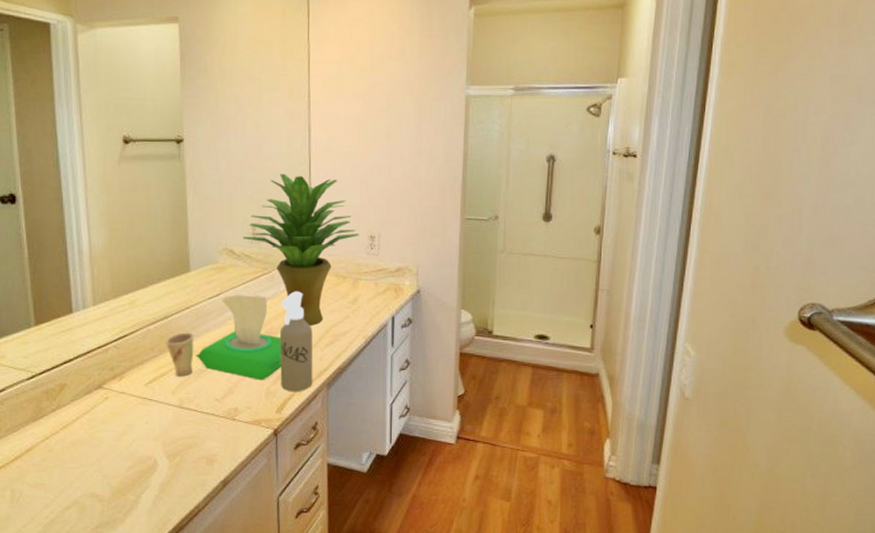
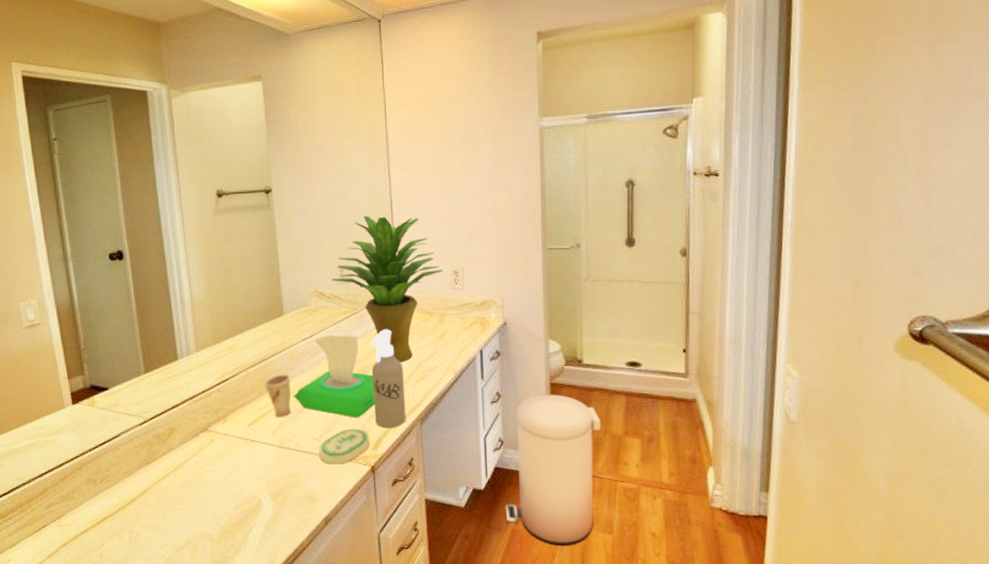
soap dish: none [220,390,274,427] -> present [319,428,370,465]
pedal bin: none [407,363,507,513] -> present [505,394,601,547]

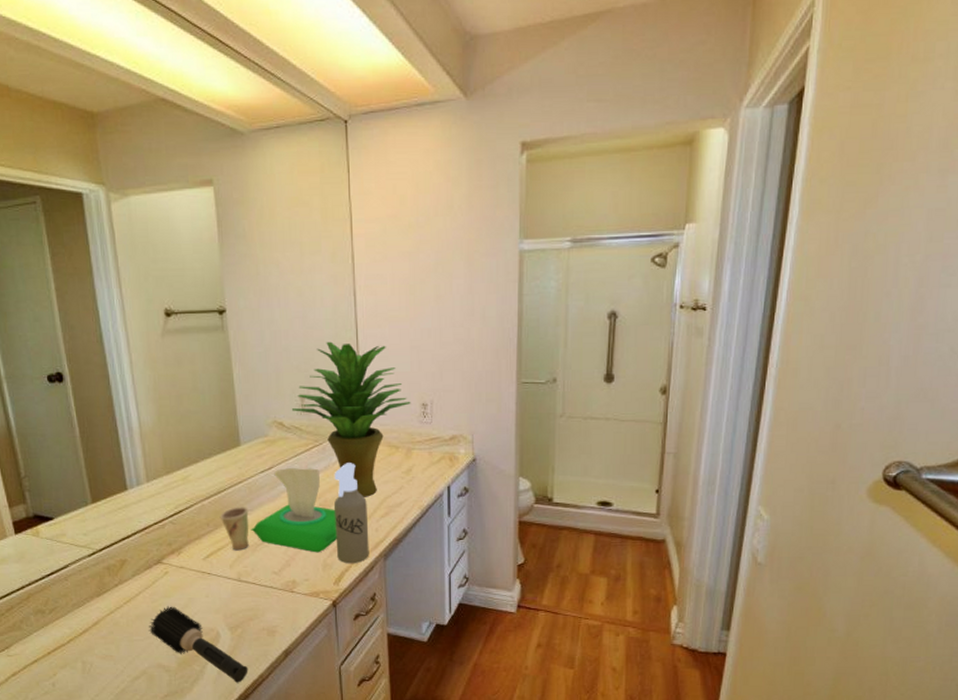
hairbrush: none [193,474,289,552] -> present [148,606,248,683]
soap dish: present [319,428,370,465] -> none [278,563,332,599]
pedal bin: present [505,394,601,547] -> none [468,532,569,680]

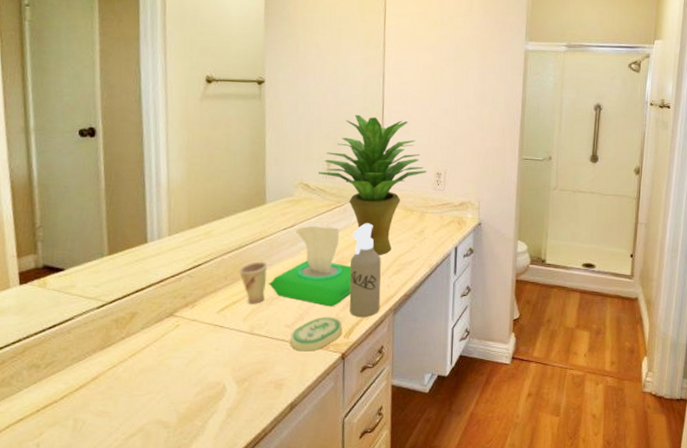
hairbrush: present [148,606,248,683] -> none [151,360,252,438]
soap dish: none [278,563,332,599] -> present [290,317,343,352]

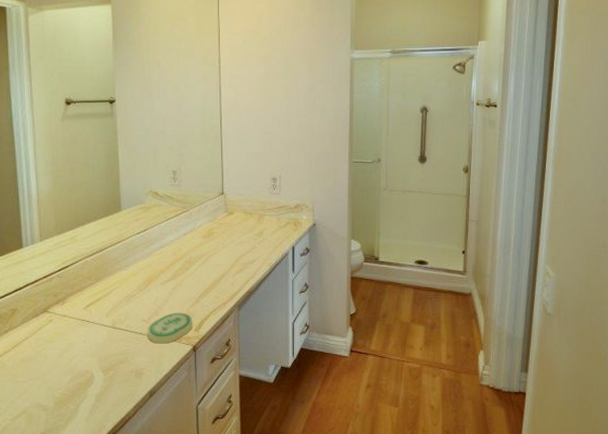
cup: present [238,262,268,304] -> none [100,263,125,301]
wet wipes pack: present [268,226,352,307] -> none [126,230,199,303]
potted plant: present [317,114,427,255] -> none [165,127,263,256]
spray bottle: present [349,223,381,317] -> none [197,226,226,312]

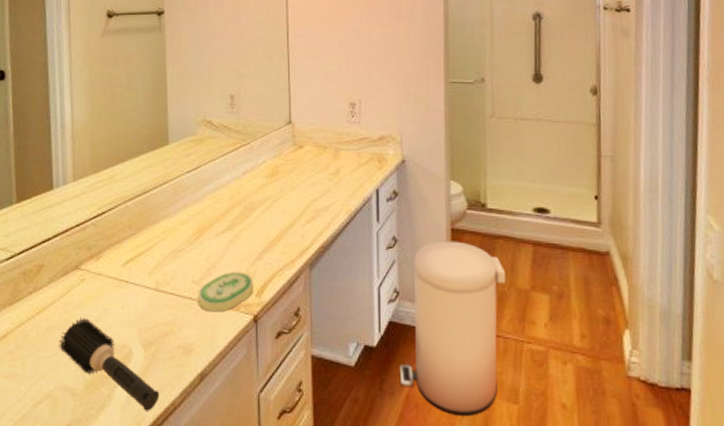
hairbrush: none [31,350,117,421] -> present [58,318,160,411]
pedal bin: none [308,286,393,417] -> present [399,241,506,417]

